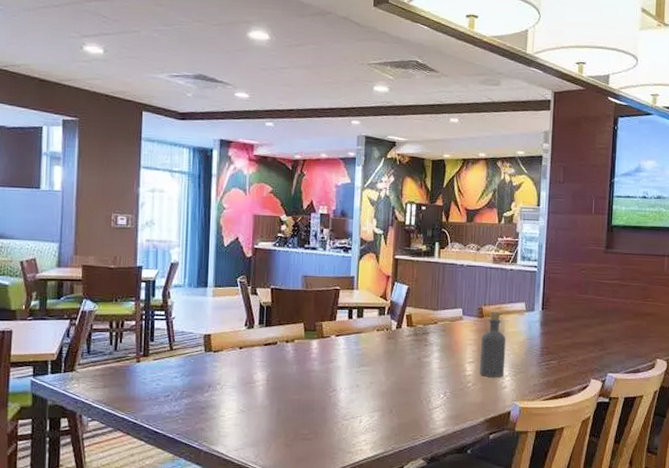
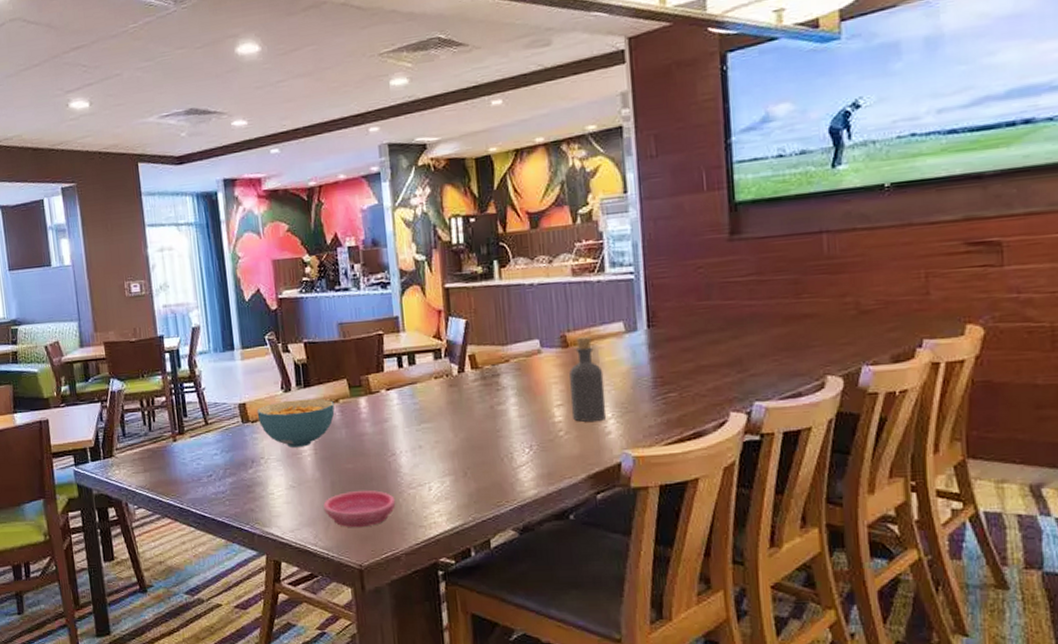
cereal bowl: none [220,336,290,377] -> present [257,398,335,448]
saucer: none [268,418,331,451] -> present [323,490,396,528]

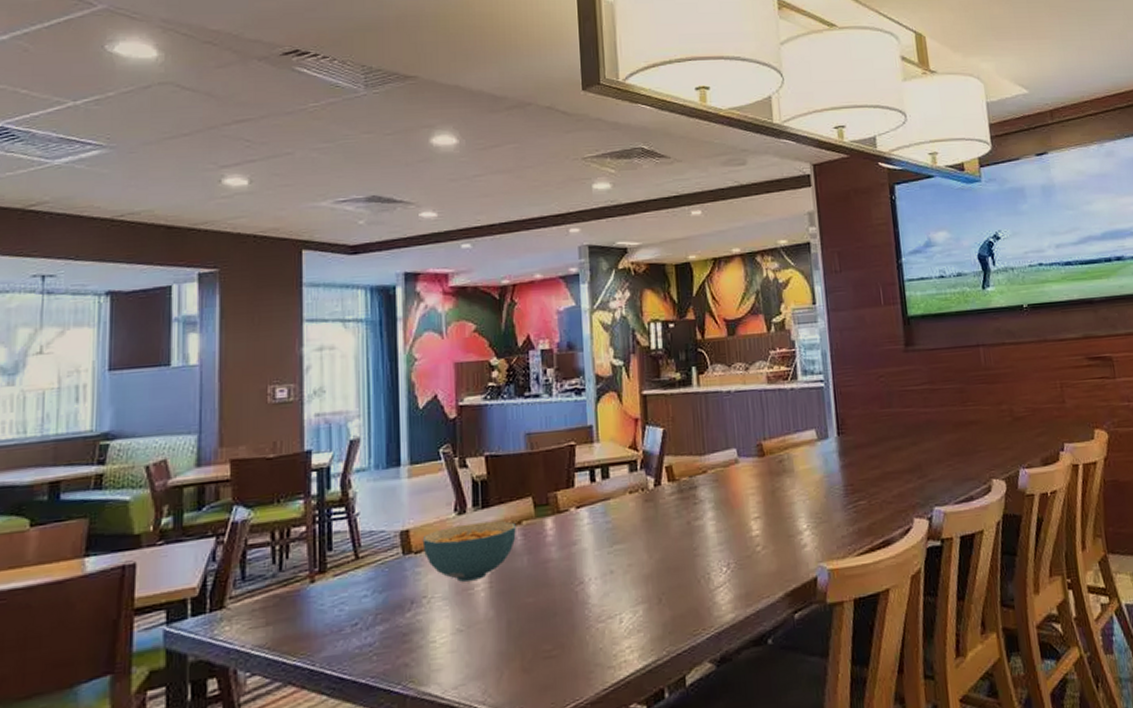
saucer: present [323,490,396,528] -> none [496,627,582,677]
bottle: present [569,335,606,422] -> none [766,444,802,535]

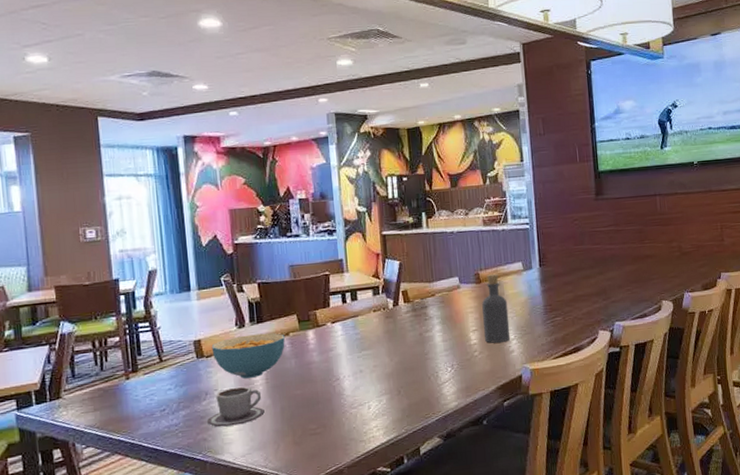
cup: none [410,592,486,648] -> present [206,386,265,427]
bottle: none [766,444,802,535] -> present [482,273,510,343]

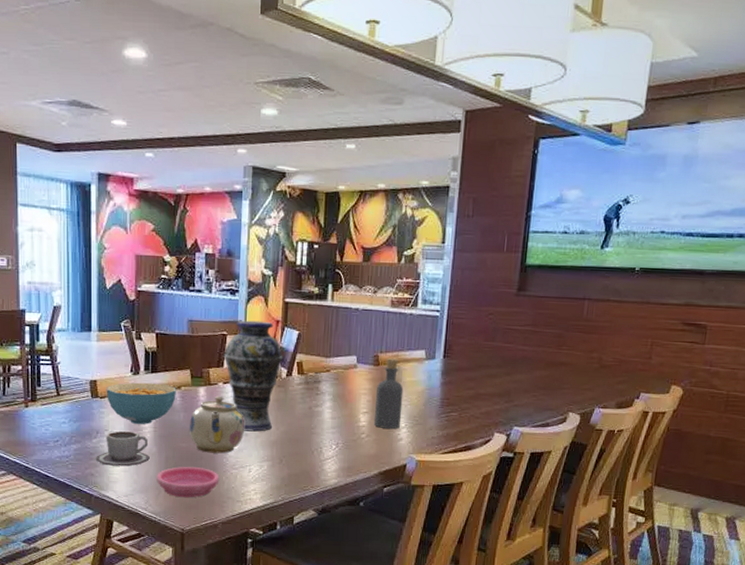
saucer: none [274,412,340,448] -> present [156,466,220,498]
teapot: none [302,336,359,396] -> present [190,396,245,454]
vase: none [328,256,388,368] -> present [223,320,283,432]

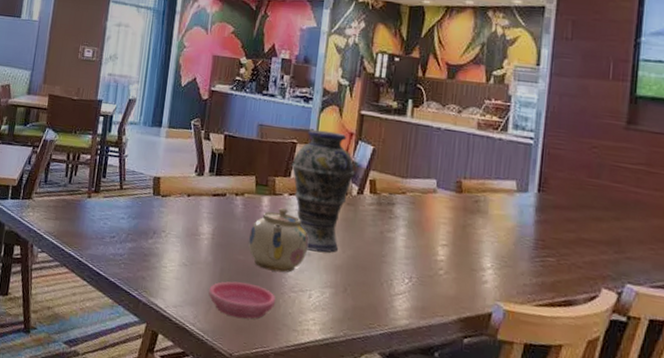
cup: present [95,430,150,467] -> none [148,233,205,274]
cereal bowl: present [106,382,176,424] -> none [168,183,239,230]
bottle: present [373,357,404,429] -> none [454,185,490,269]

